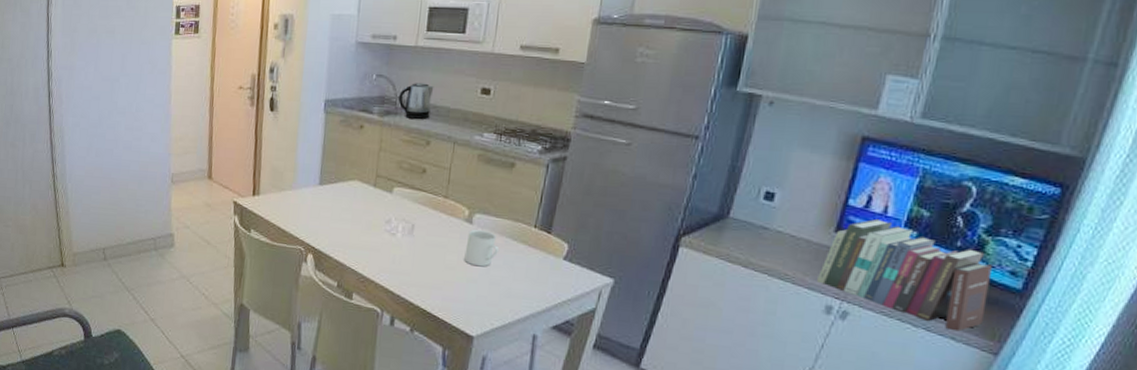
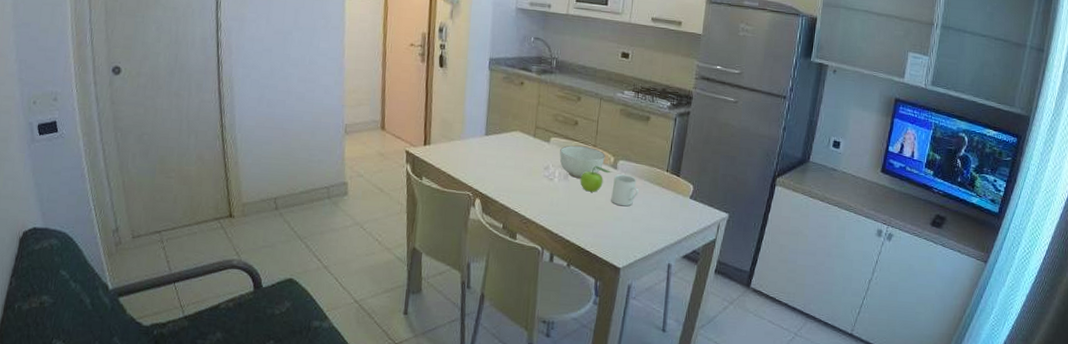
kettle: present [398,83,434,119] -> none [553,46,583,78]
bowl: none [403,196,458,234] -> present [559,145,605,178]
fruit: none [427,219,466,250] -> present [580,165,612,192]
books: present [815,218,992,332] -> none [870,161,980,246]

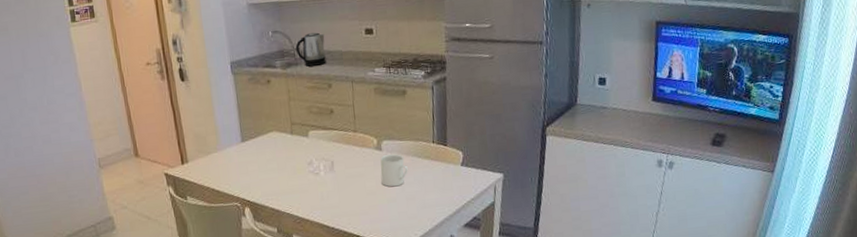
kettle: none [553,46,583,78] -> present [295,32,326,67]
bowl: present [559,145,605,178] -> none [320,133,368,168]
fruit: present [580,165,612,192] -> none [346,151,377,179]

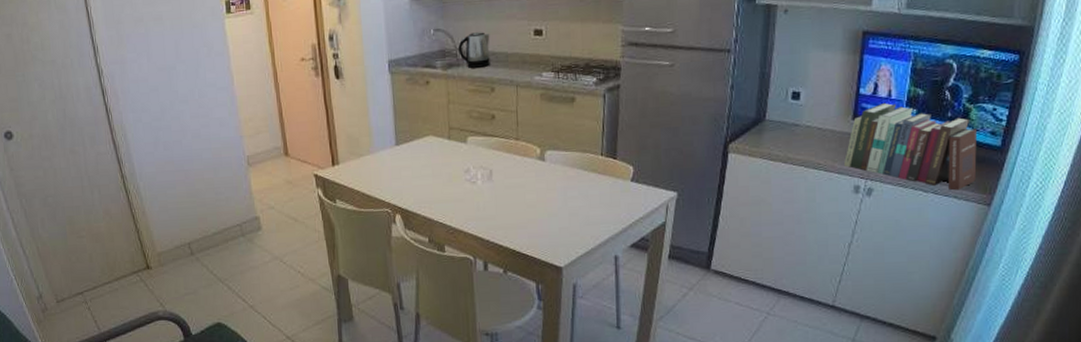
mug: present [380,154,408,187] -> none [542,165,572,201]
books: none [647,84,760,161] -> present [843,102,977,191]

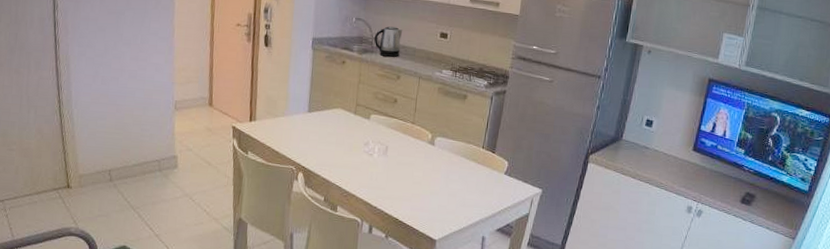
books: present [843,102,977,191] -> none [681,140,790,223]

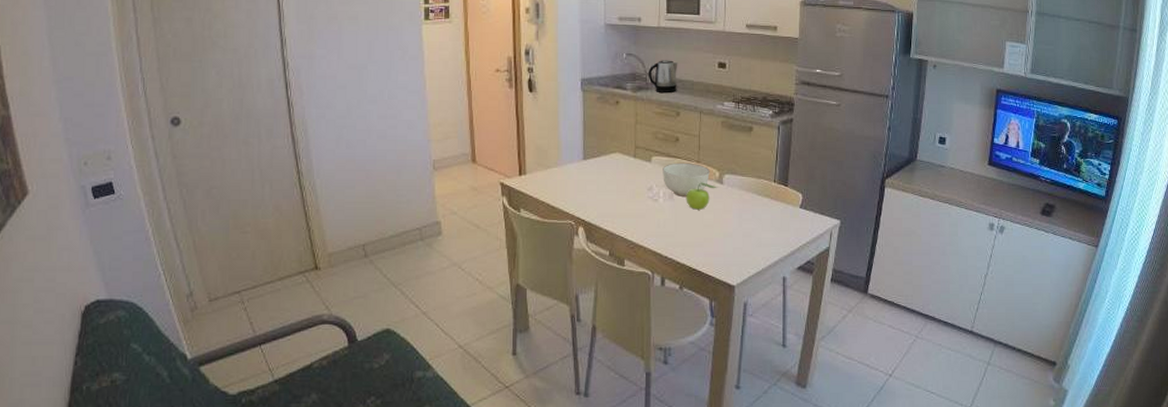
bowl: none [379,122,423,154] -> present [663,162,710,196]
fruit: none [398,142,430,168] -> present [686,182,718,210]

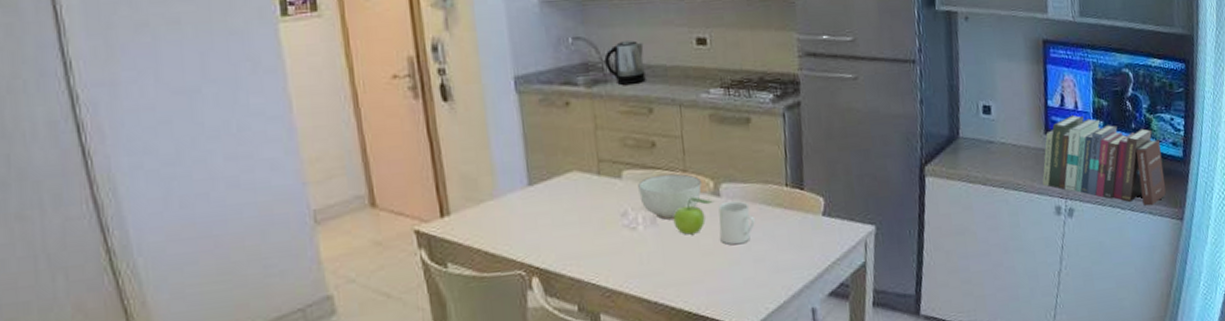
mug: none [719,189,747,222] -> present [718,201,755,245]
books: none [980,152,1087,233] -> present [1042,114,1166,207]

